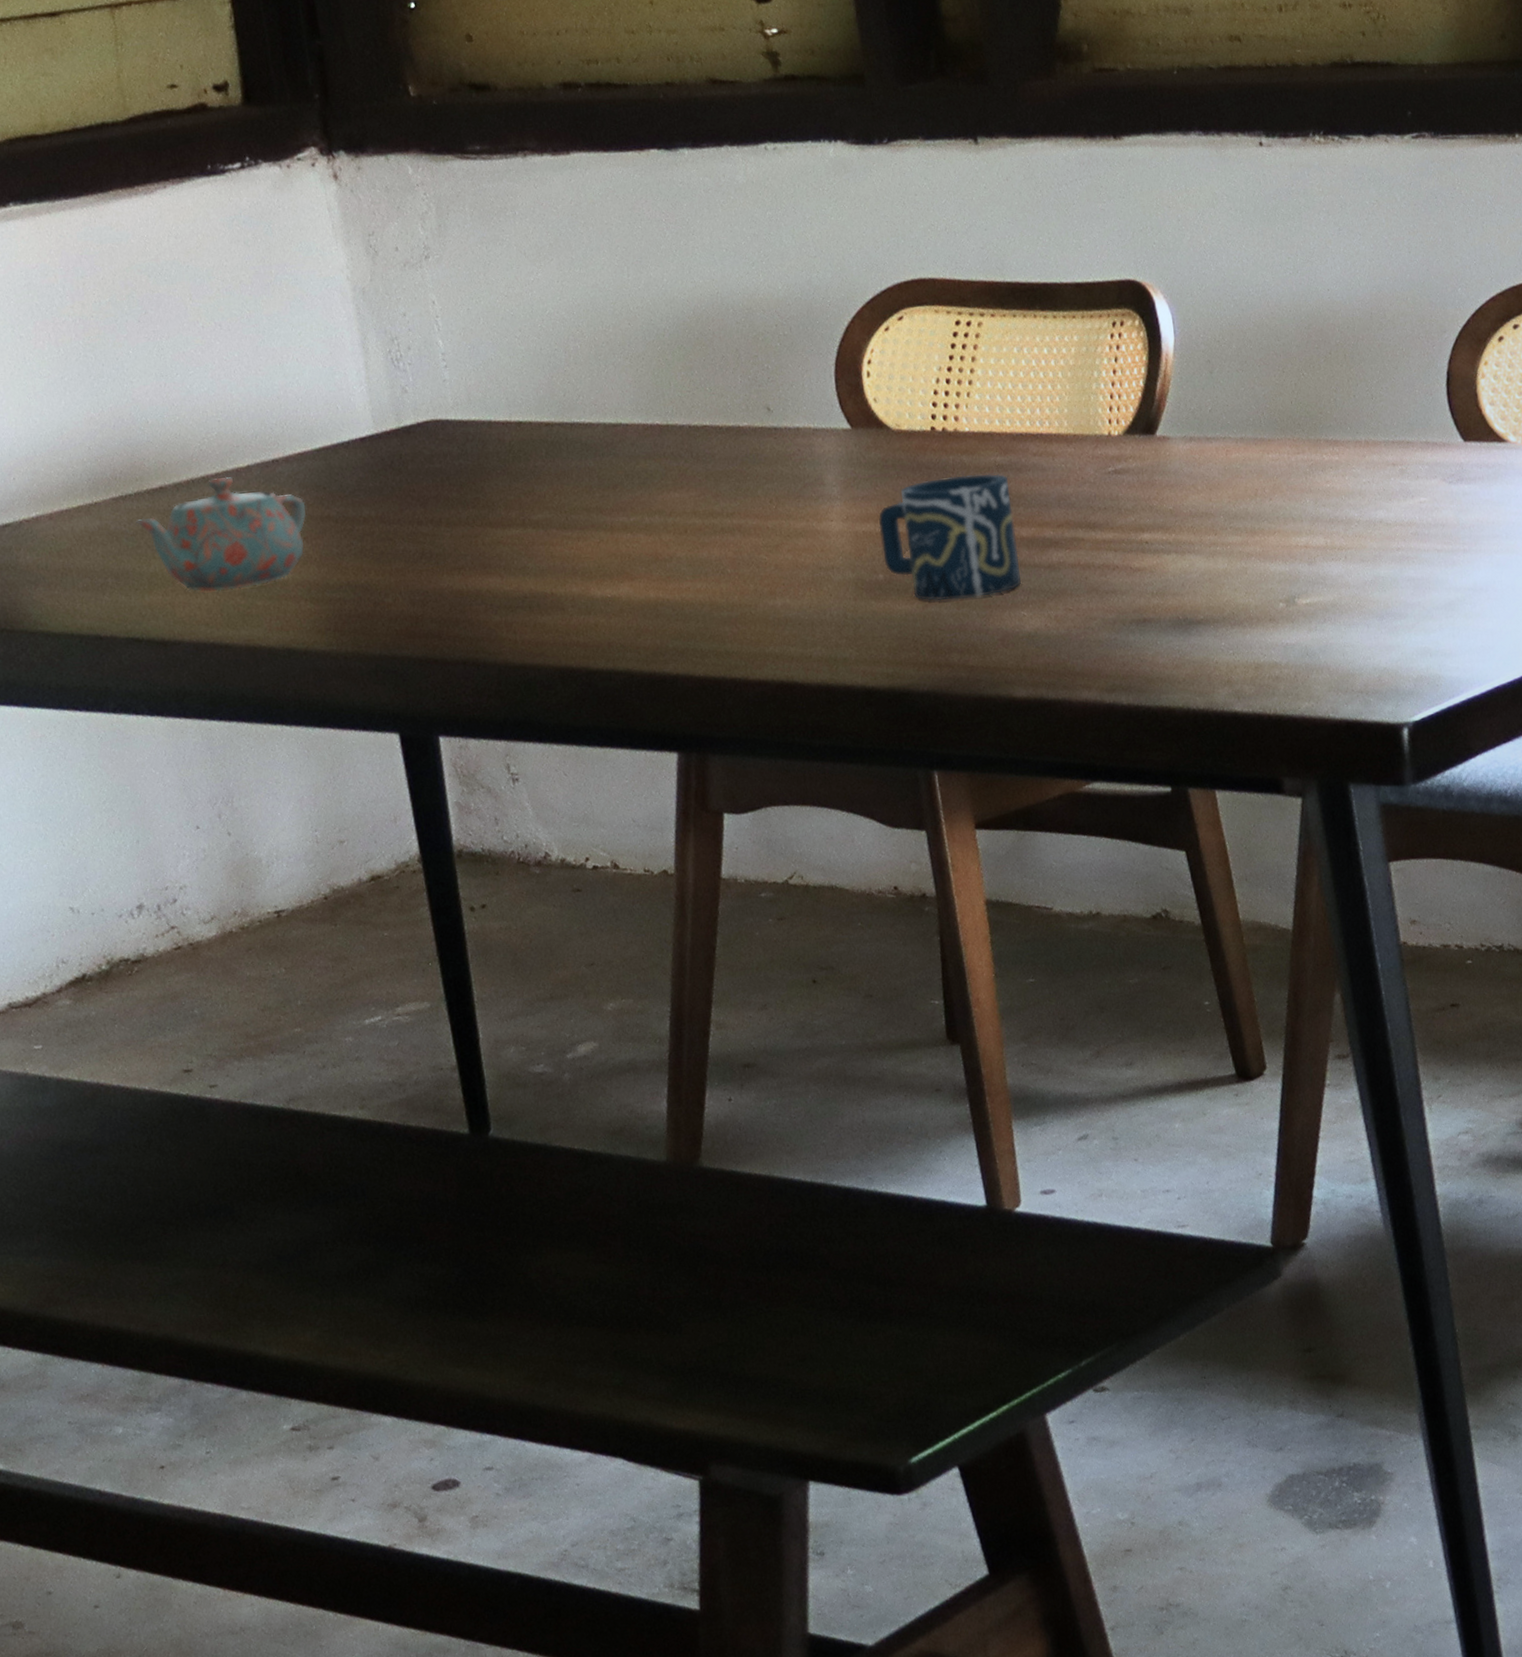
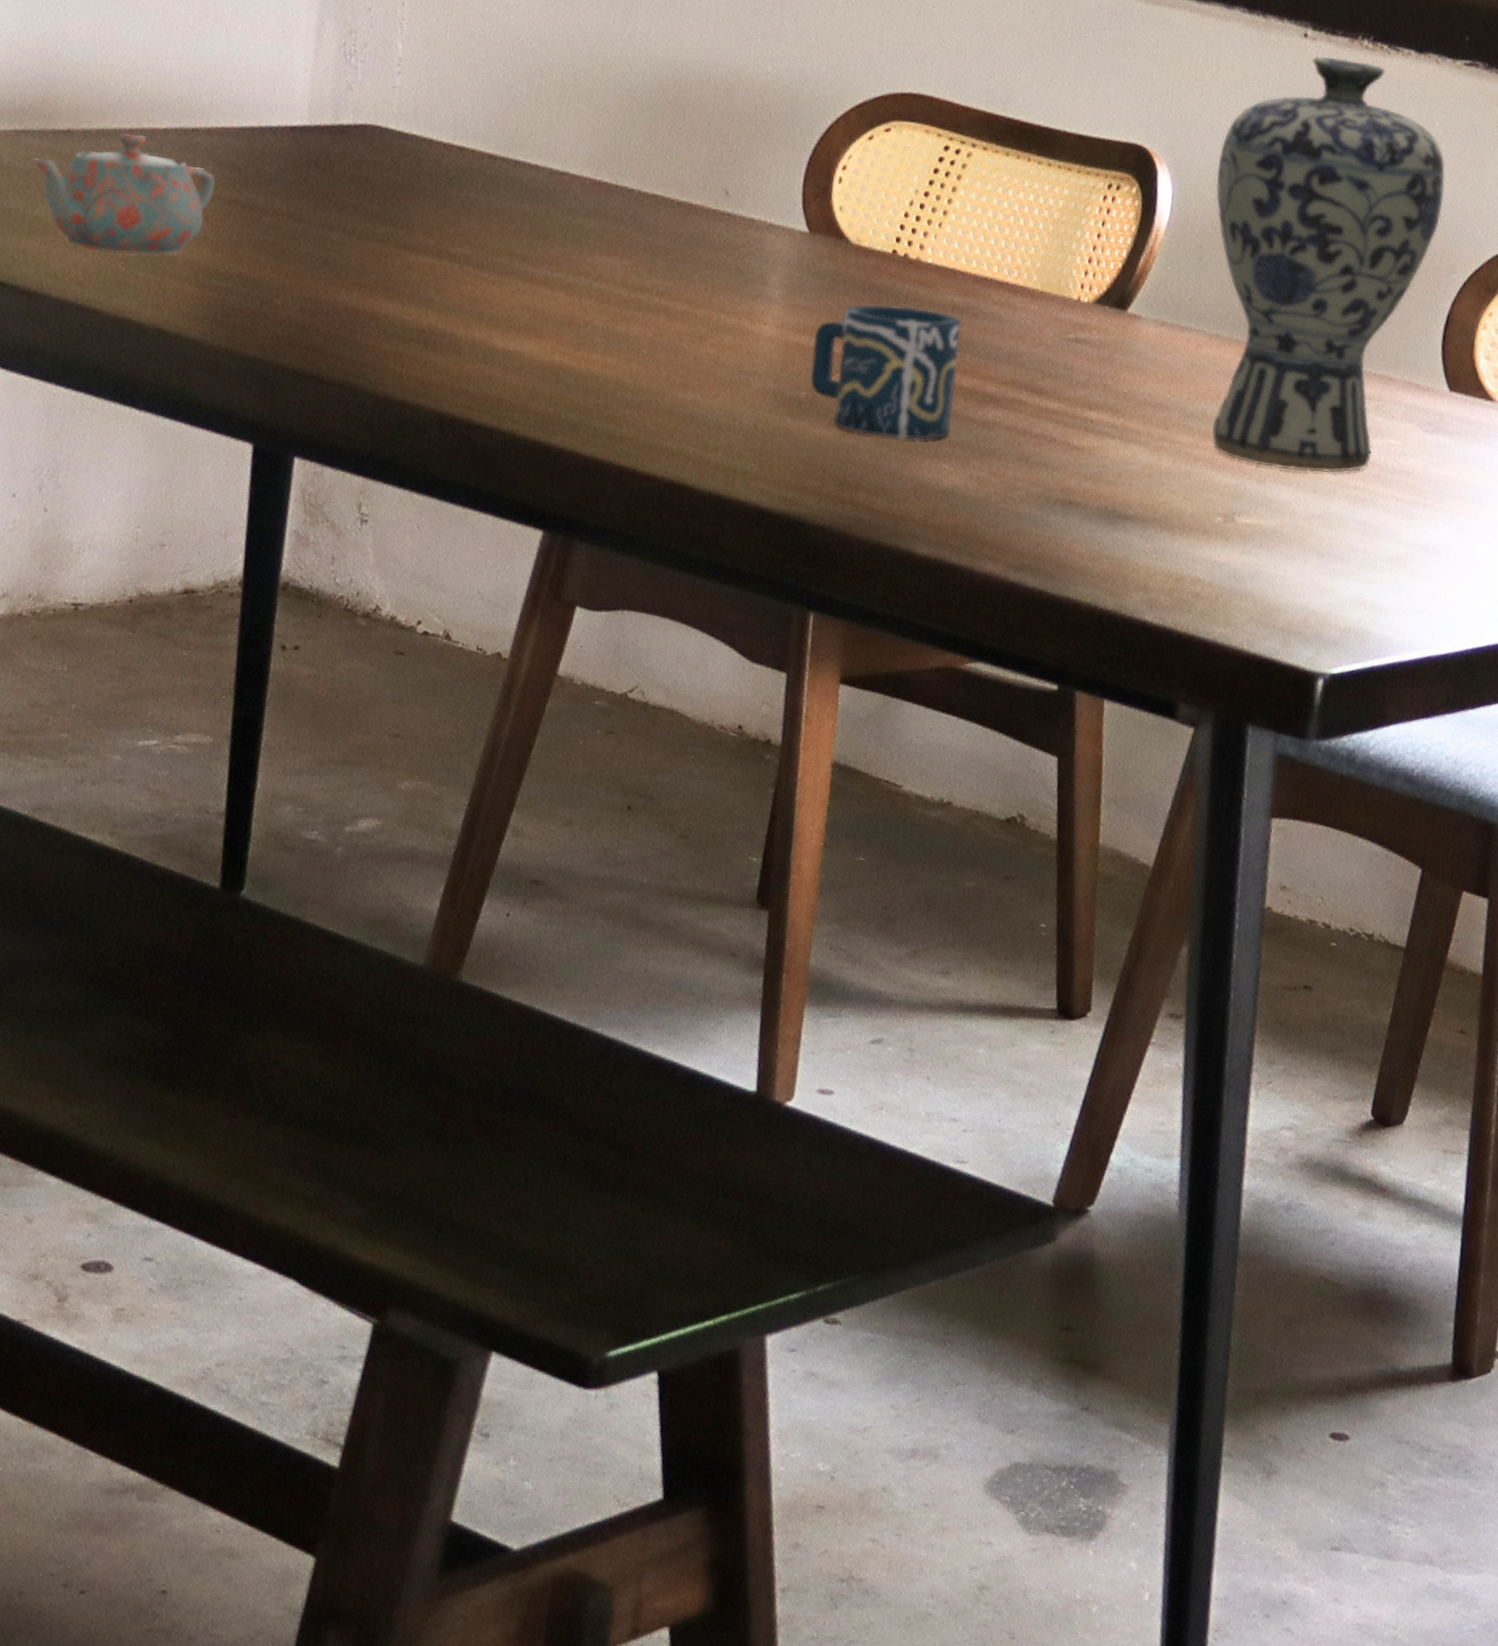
vase: none [1206,156,1422,549] -> present [1211,55,1446,473]

